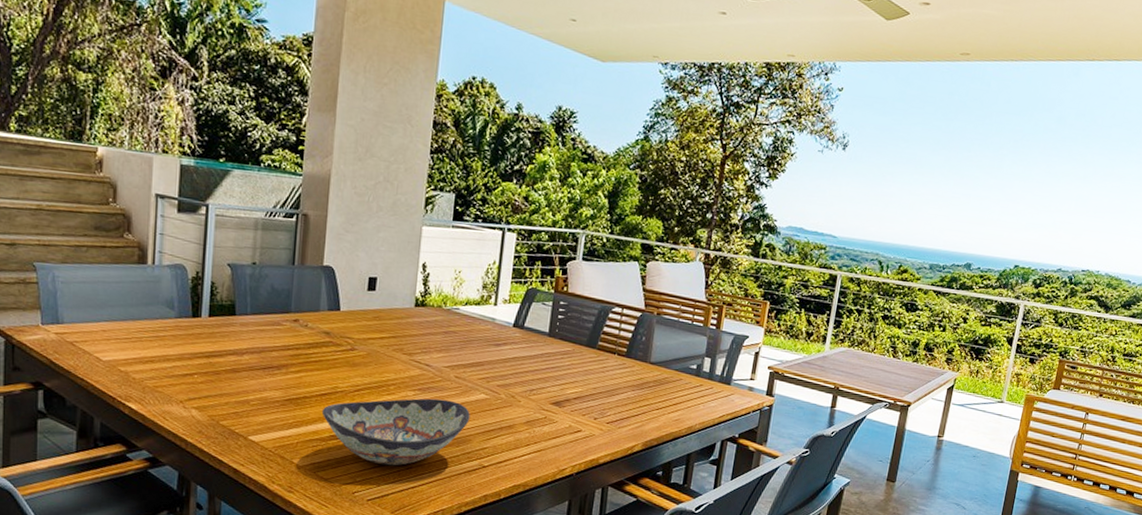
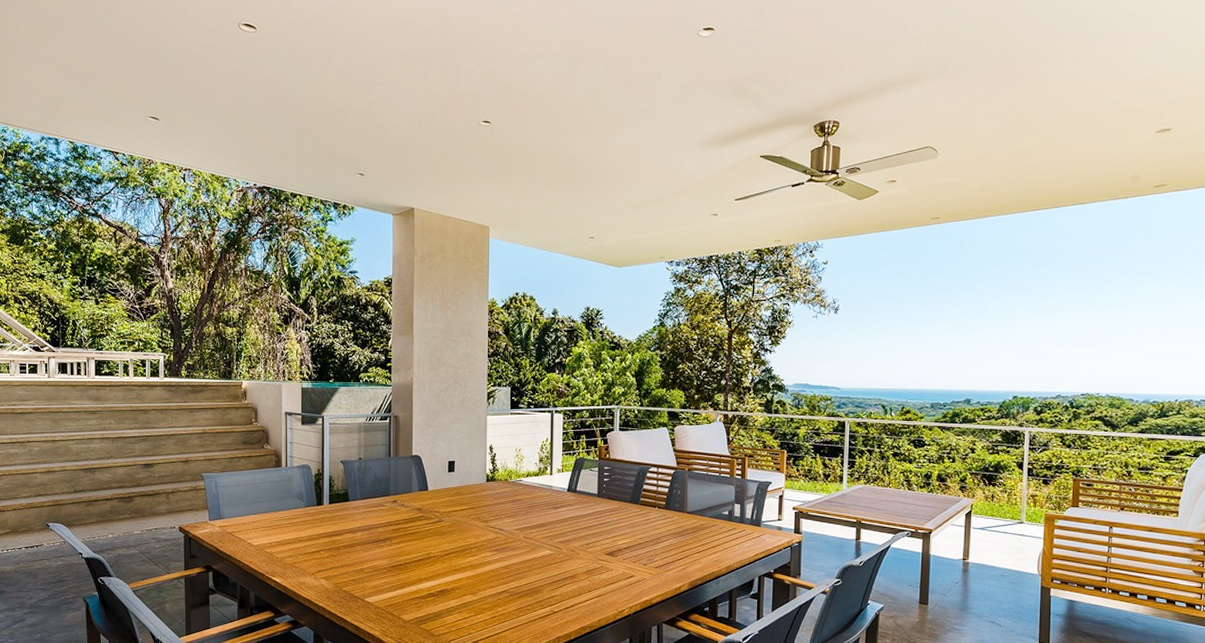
decorative bowl: present [321,398,470,466] -> none [420,557,539,616]

